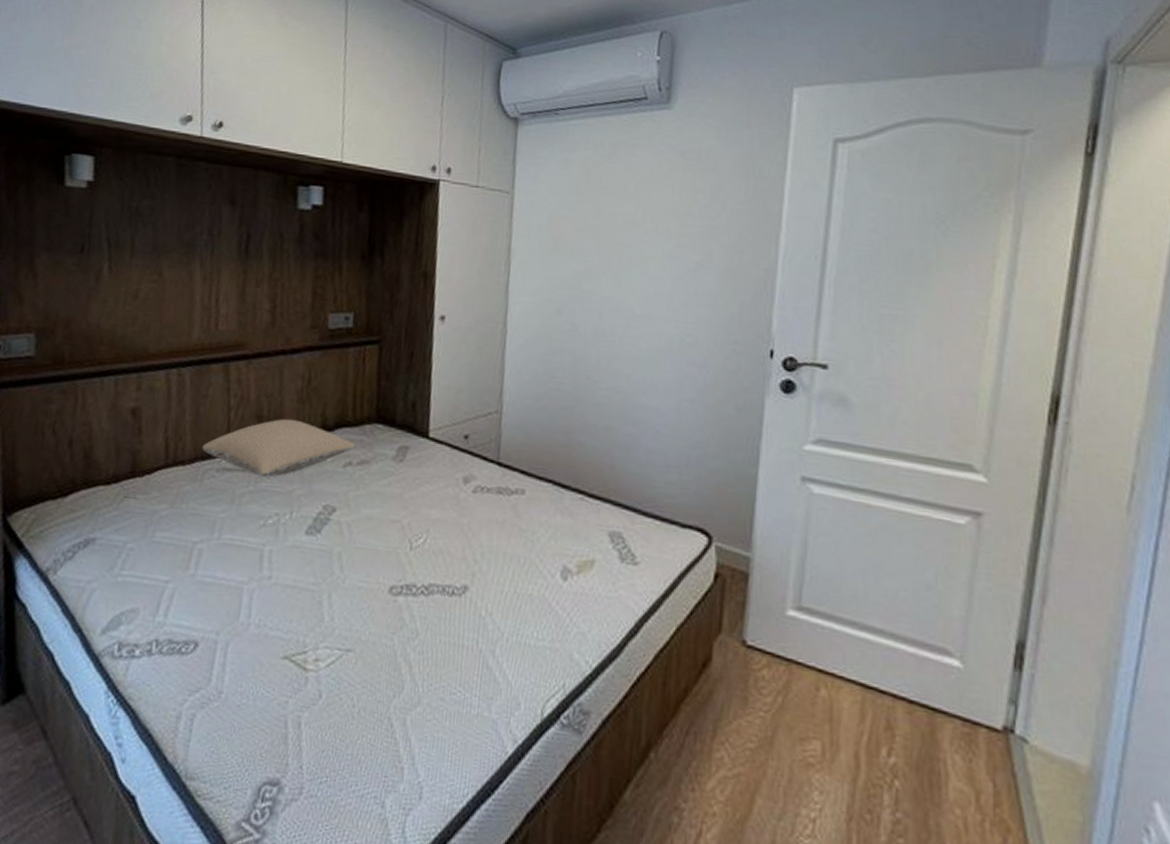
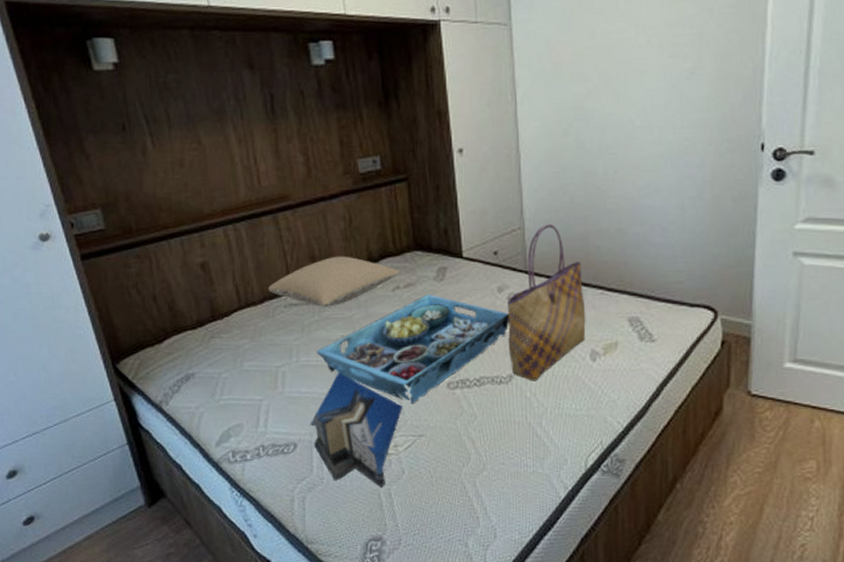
architectural model: none [218,558,334,713] -> present [310,372,403,487]
serving tray: none [242,476,473,609] -> present [316,295,509,404]
tote bag: none [466,411,562,598] -> present [507,224,586,381]

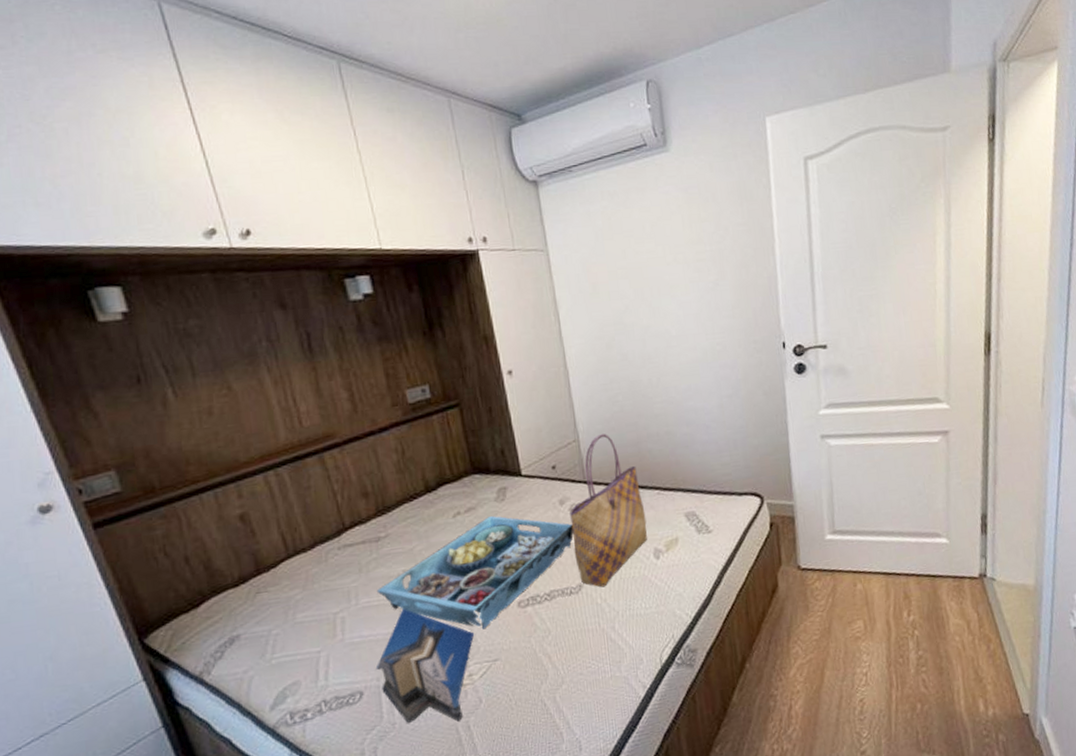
pillow: present [268,256,401,307] -> none [318,488,460,544]

